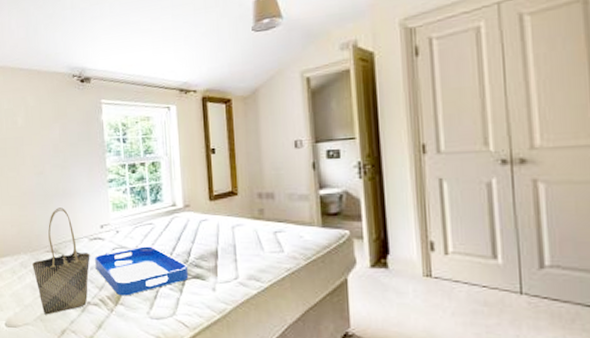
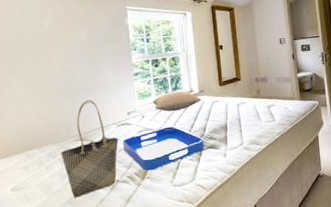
pillow: none [128,204,187,228] -> present [152,91,202,112]

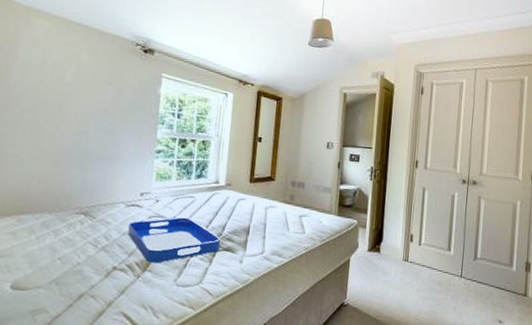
tote bag: present [61,100,119,198] -> none [56,170,124,278]
pillow: present [152,91,202,112] -> none [171,179,227,202]

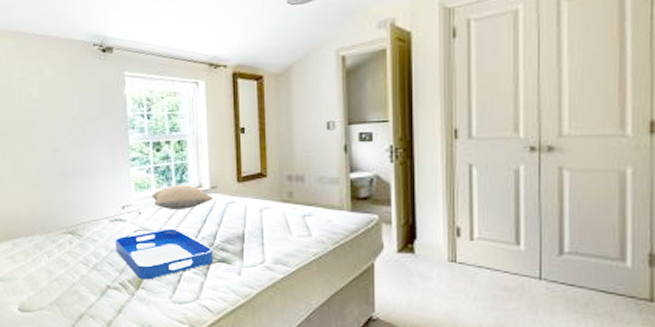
pillow: none [171,179,227,202] -> present [151,185,213,209]

